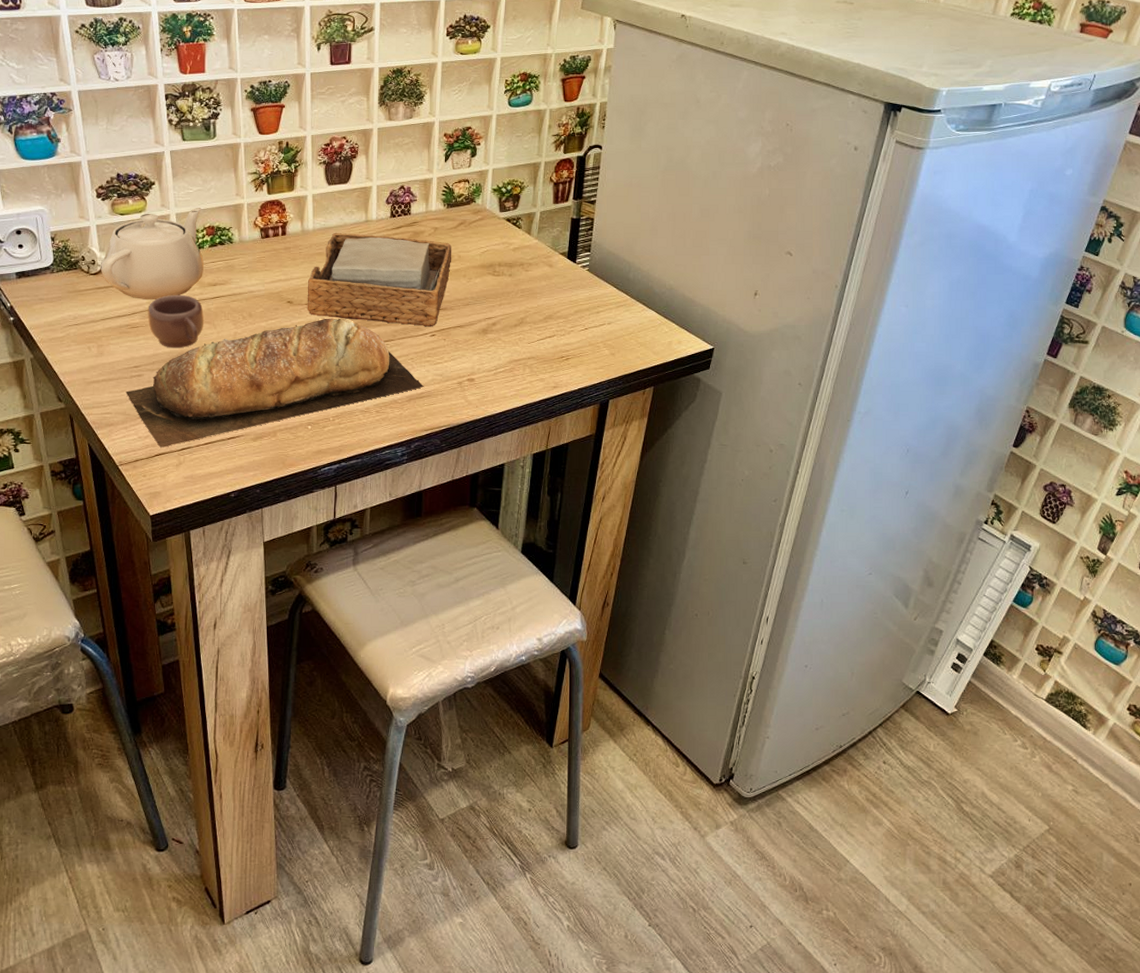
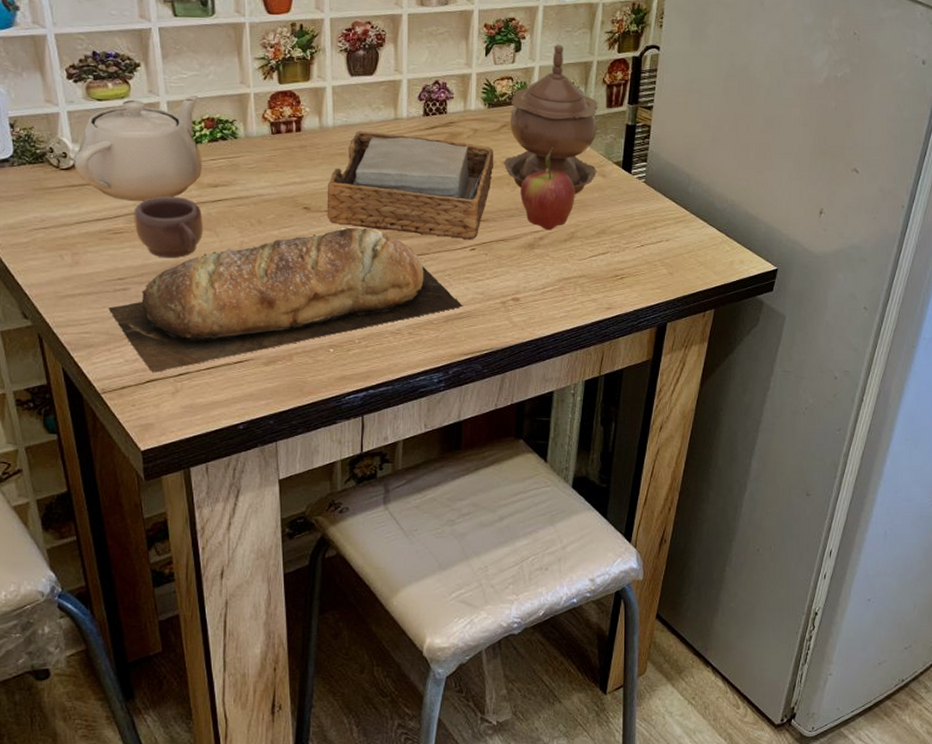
sugar bowl: none [460,149,546,283] -> present [503,44,598,194]
fruit: none [475,239,525,317] -> present [520,145,575,231]

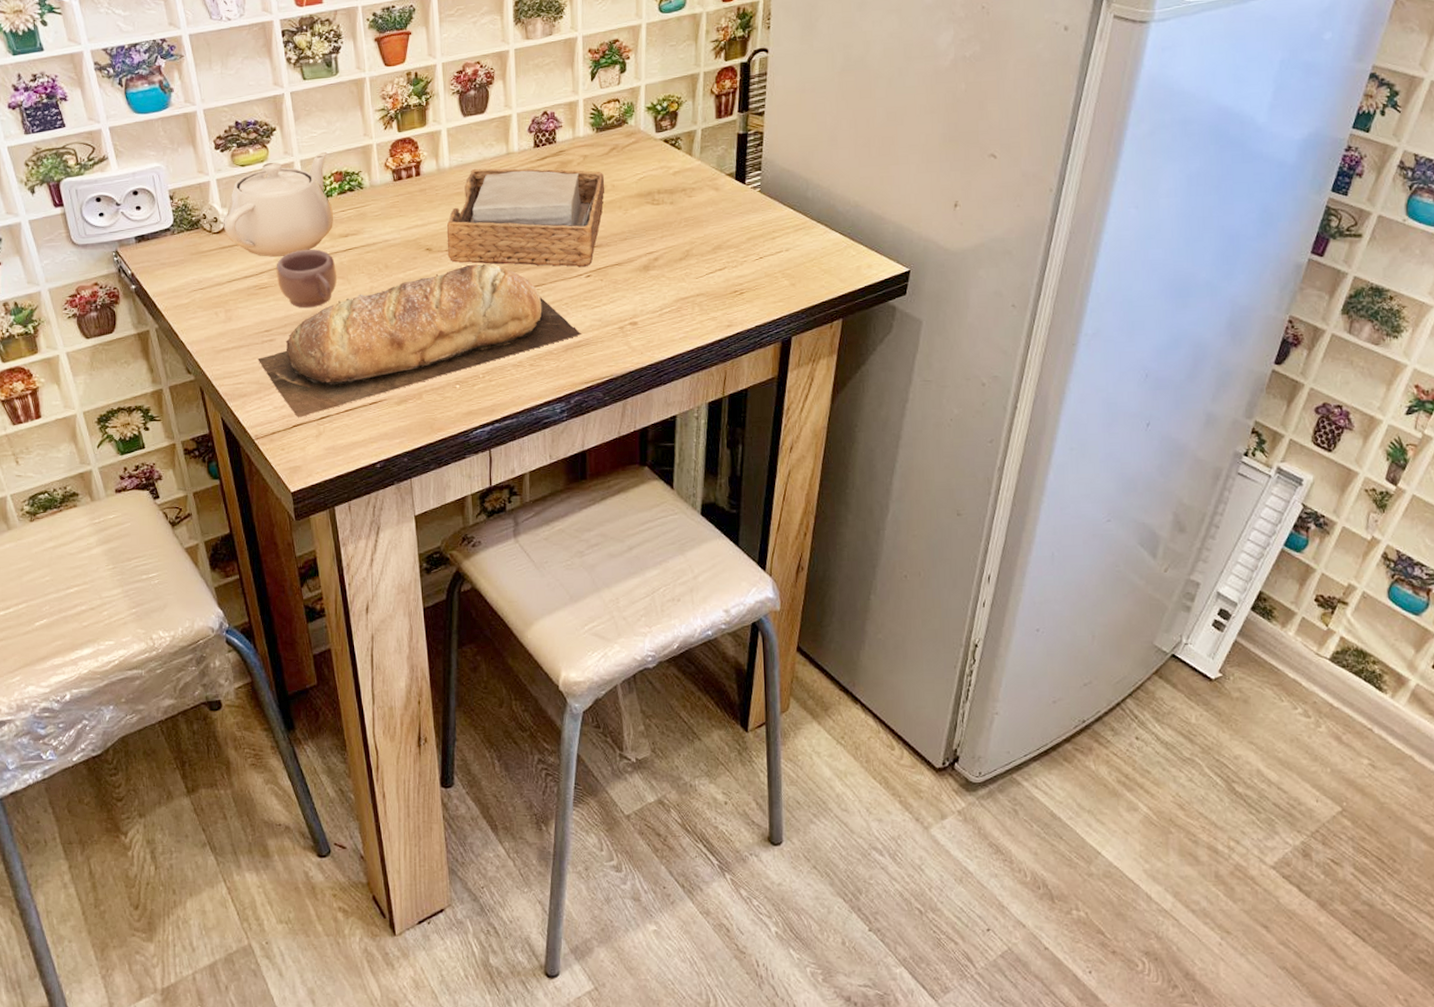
sugar bowl: present [503,44,598,194] -> none [613,60,709,211]
fruit: present [520,145,575,231] -> none [632,163,688,251]

